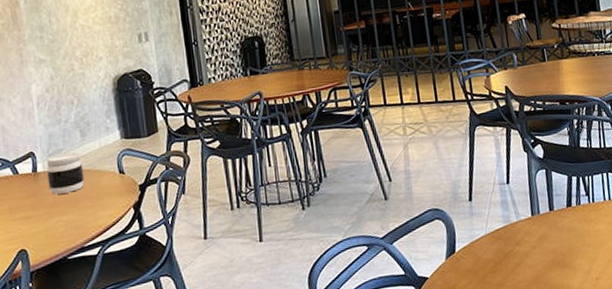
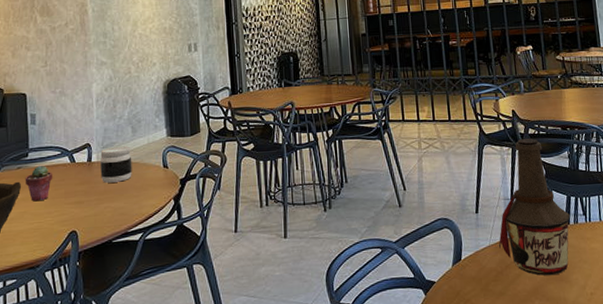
bottle: none [495,116,572,263] -> present [499,138,570,276]

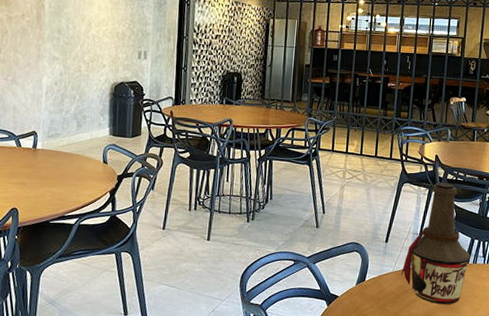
jar: present [100,146,132,183] -> none [44,137,75,170]

